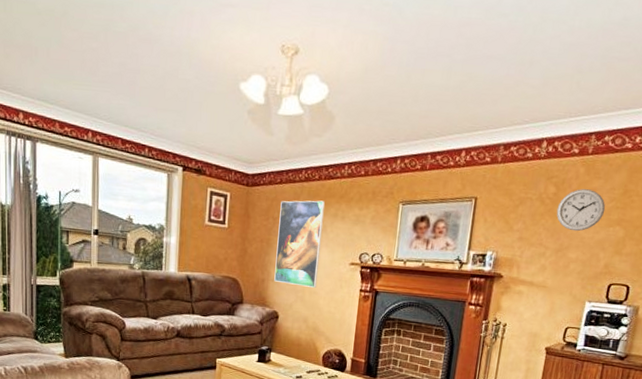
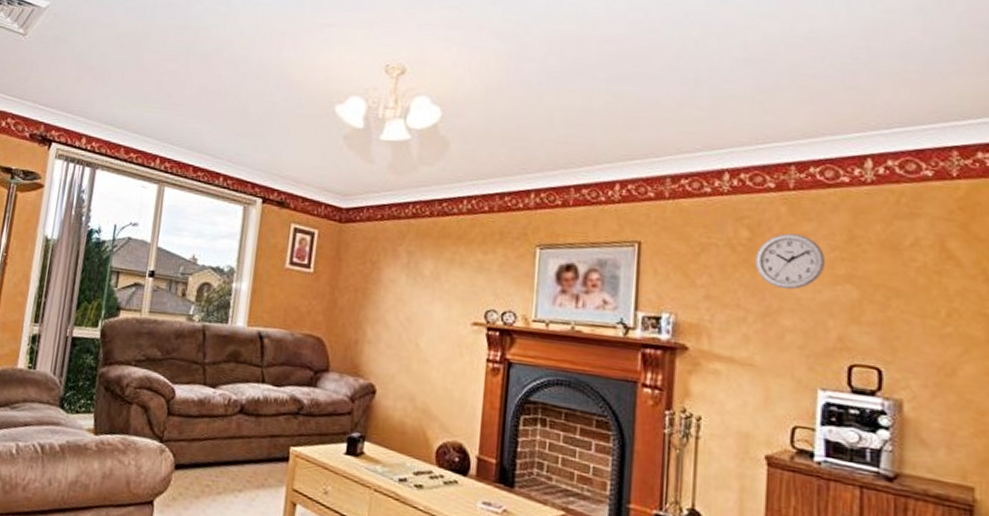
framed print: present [274,200,325,288] -> none [371,241,438,354]

